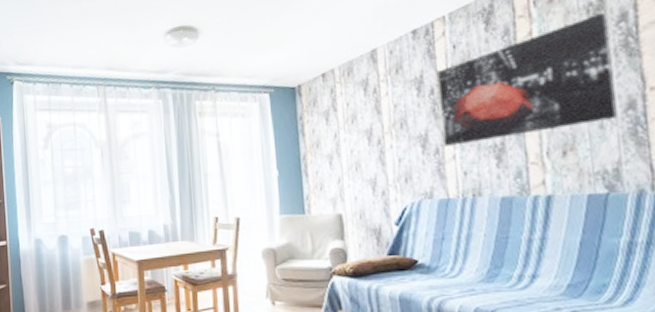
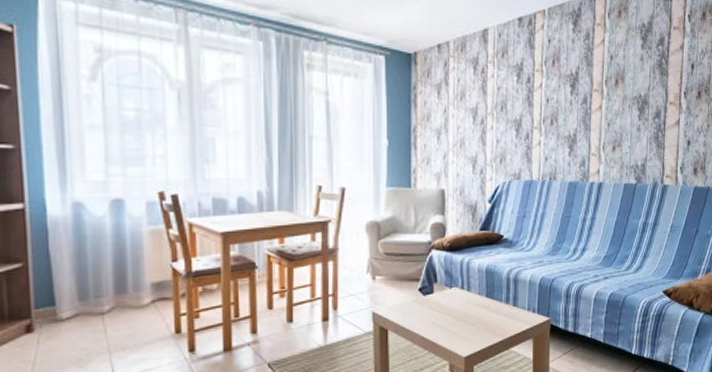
wall art: present [436,12,618,147] -> none [533,34,652,133]

